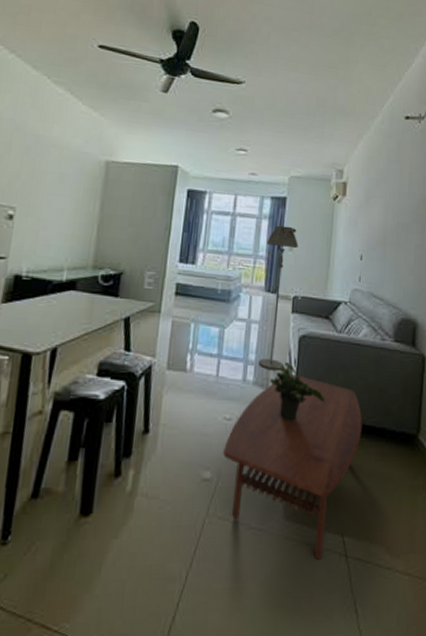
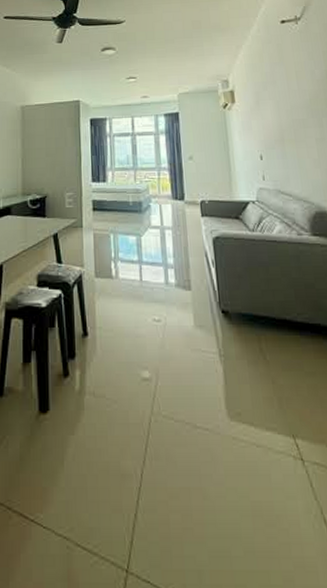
coffee table: present [223,374,363,560] -> none [158,275,295,462]
floor lamp: present [258,225,298,370] -> none [167,138,202,271]
potted plant: present [270,361,325,423] -> none [191,263,250,322]

